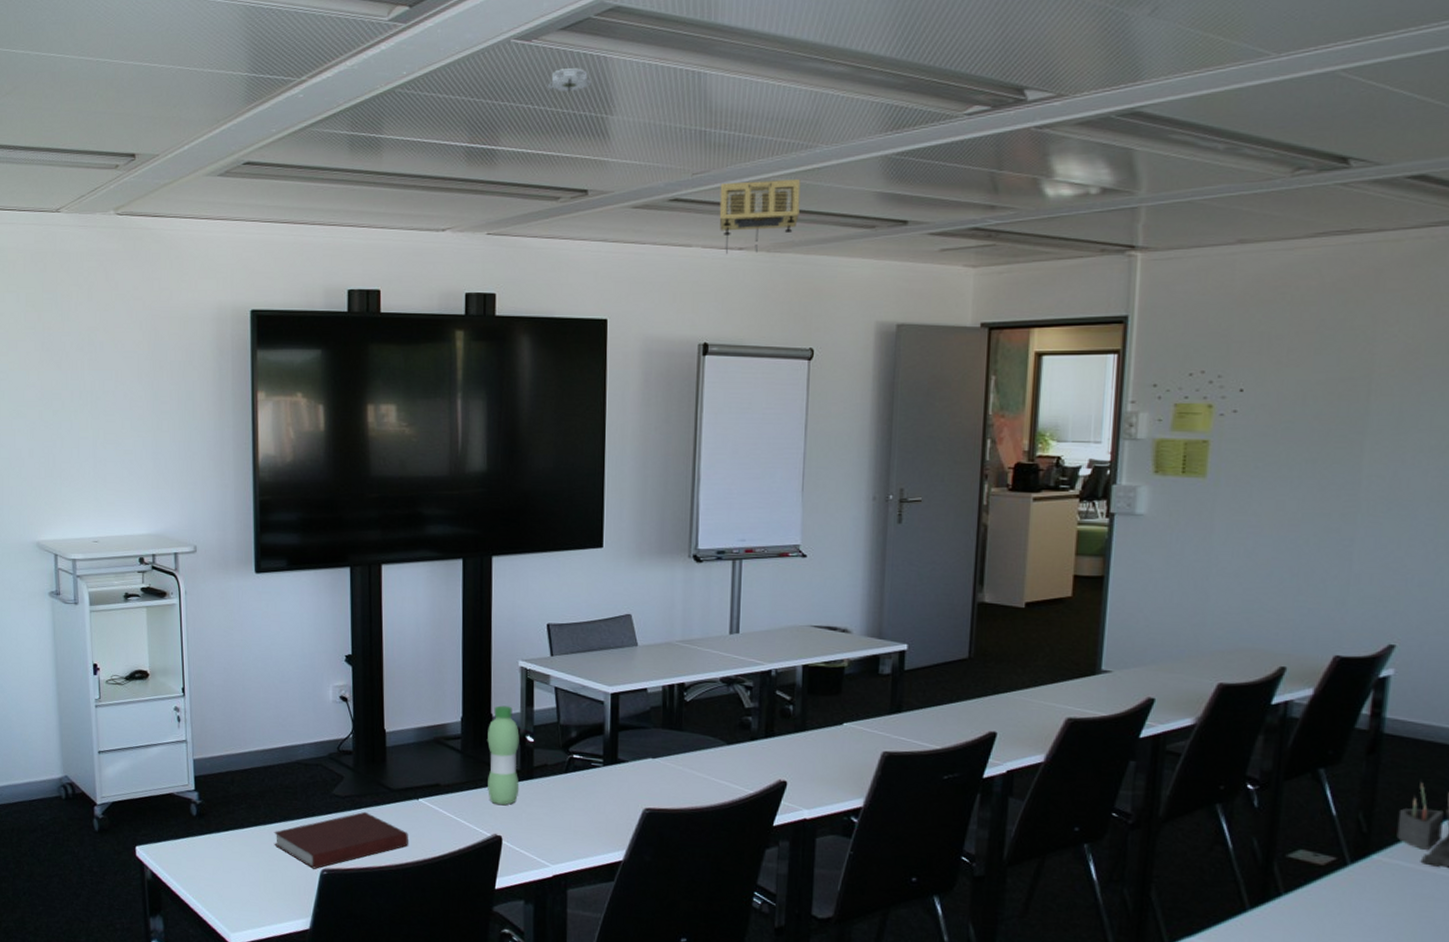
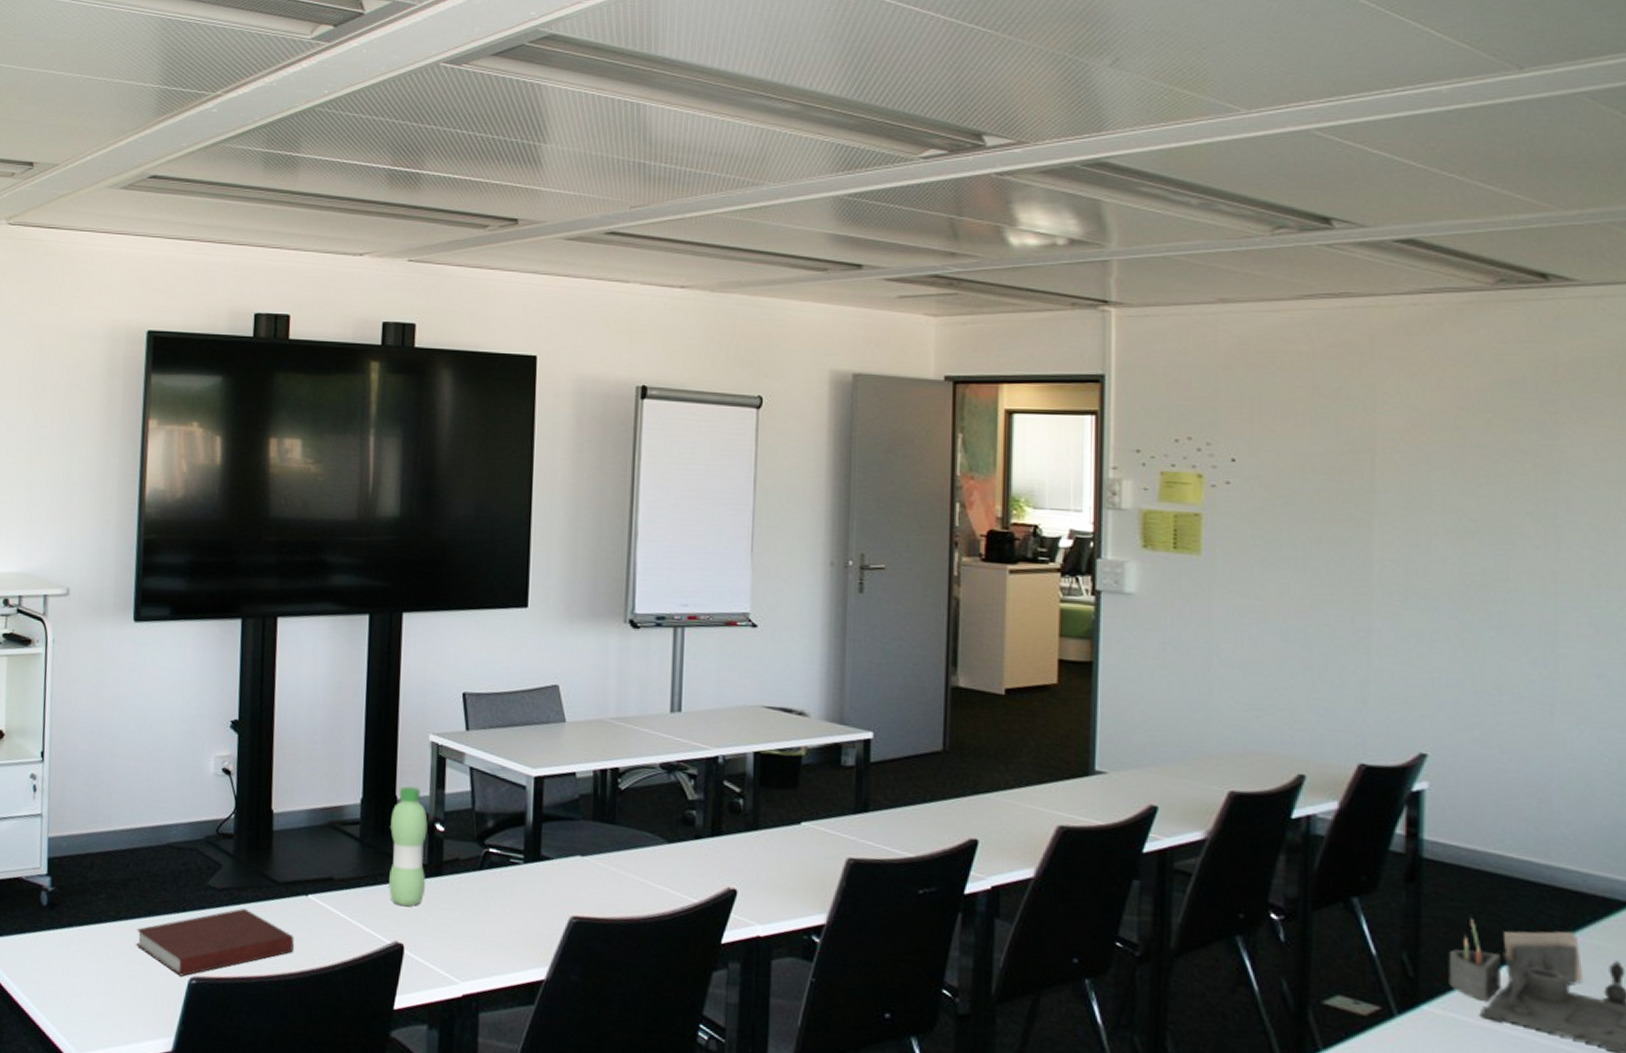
smoke detector: present [547,68,592,93] -> none [476,94,524,118]
projector: present [719,179,801,255] -> none [659,217,747,293]

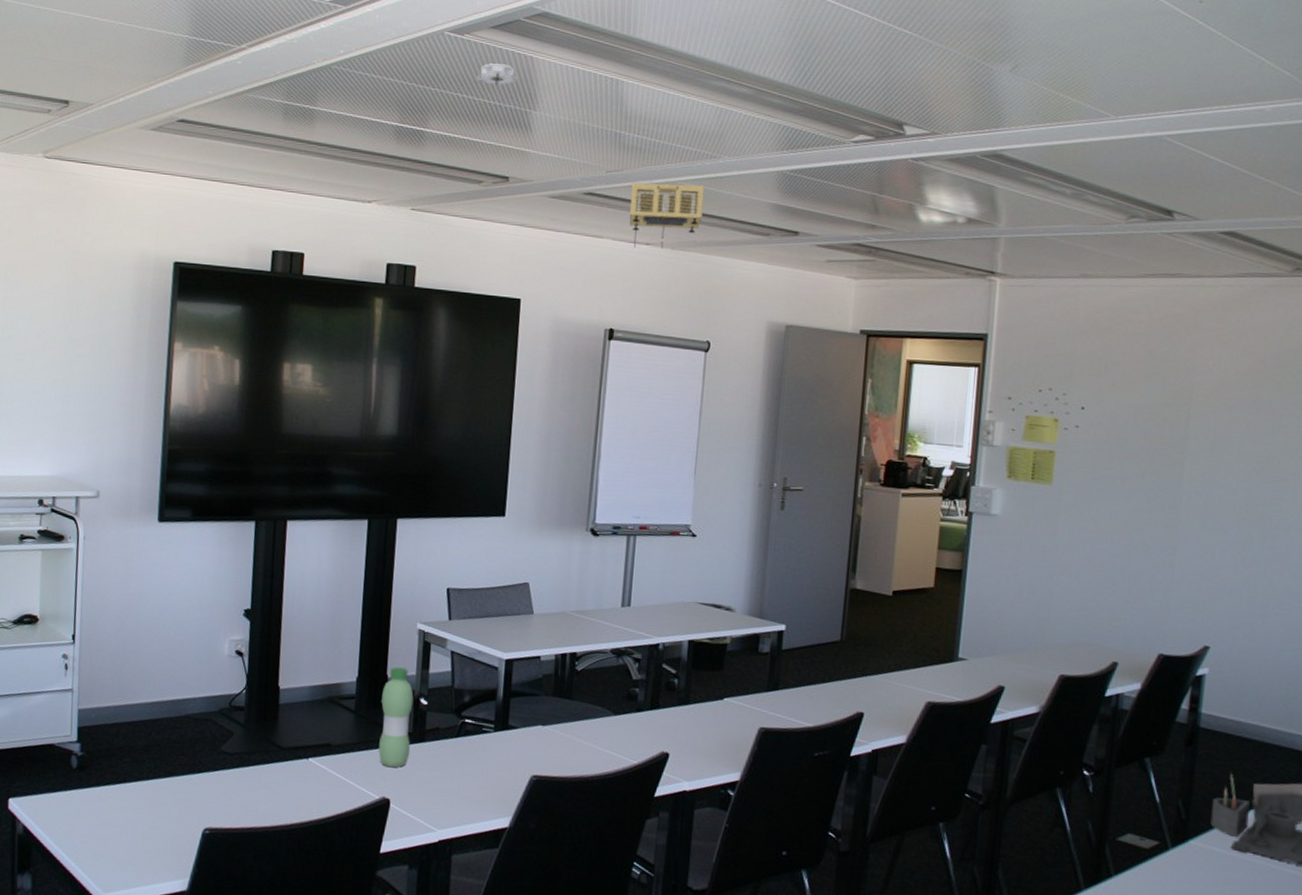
notebook: present [136,908,294,977] -> none [156,769,296,828]
smoke detector: none [476,94,524,118] -> present [475,63,518,86]
projector: none [659,217,747,293] -> present [629,183,705,249]

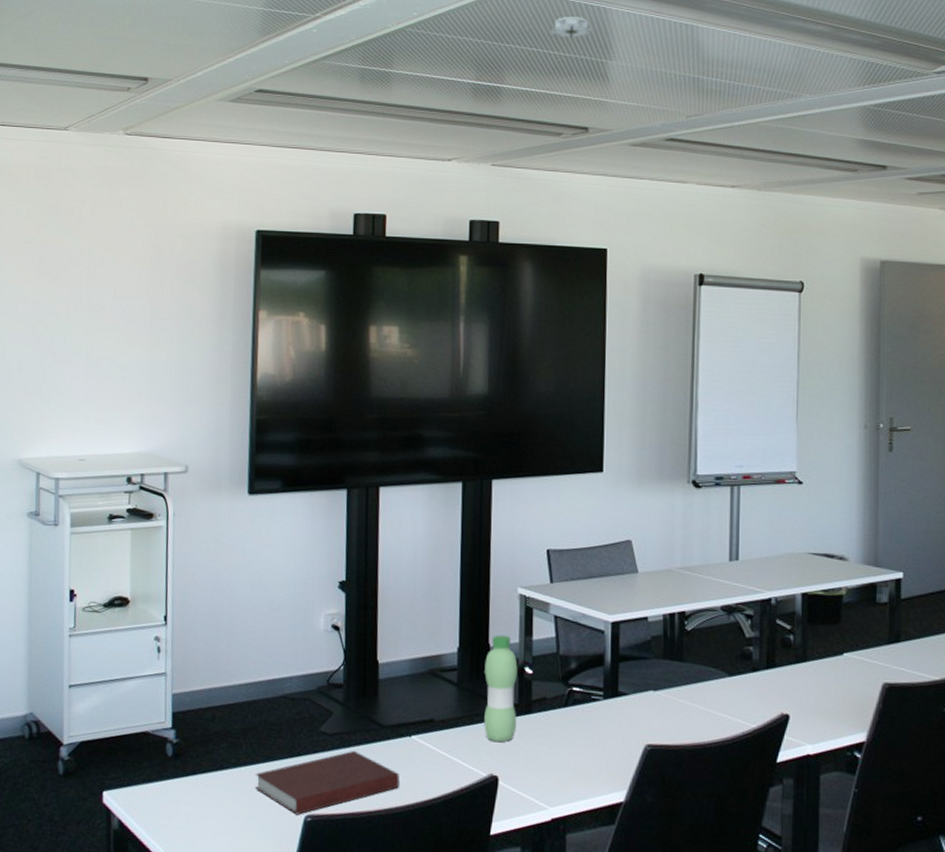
notebook: none [156,769,296,828] -> present [255,750,400,815]
projector: present [629,183,705,249] -> none [712,125,787,192]

